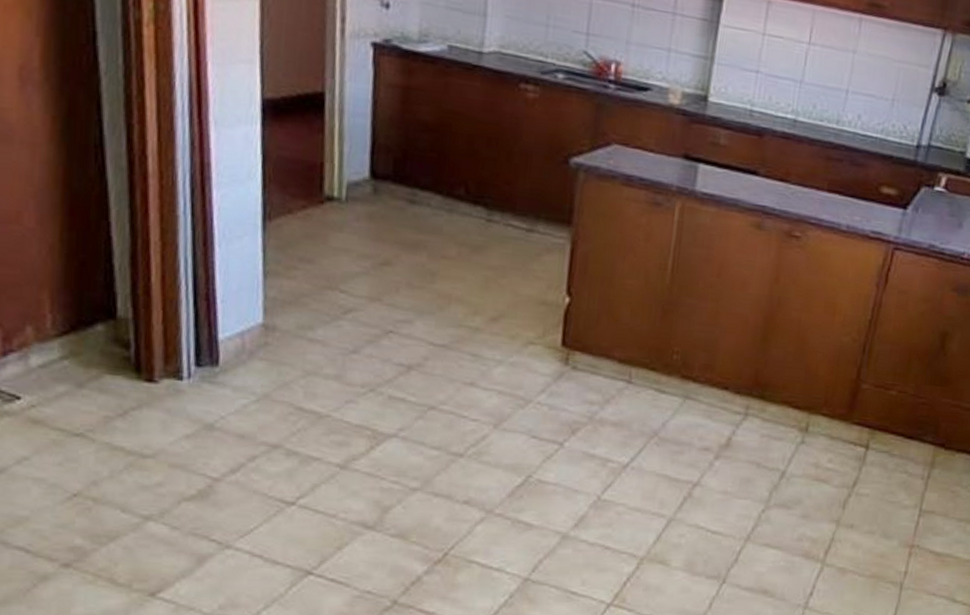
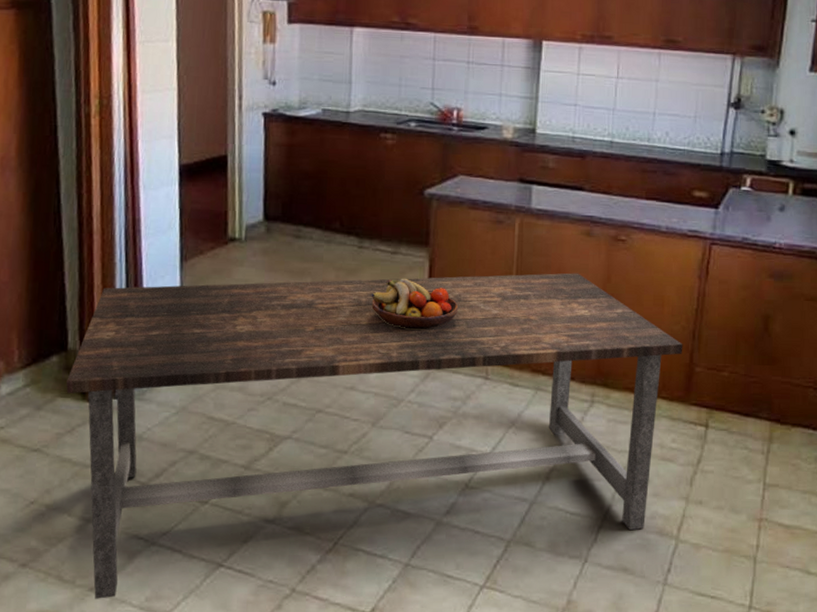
dining table: none [116,245,852,606] -> present [66,273,683,599]
fruit bowl: none [499,261,603,323] -> present [371,278,459,330]

